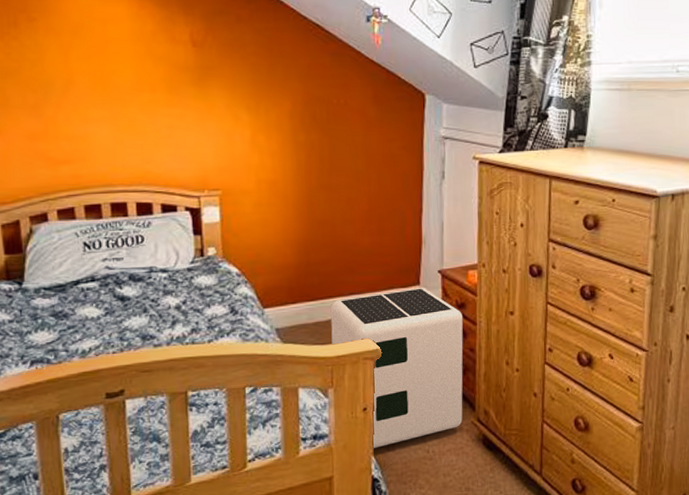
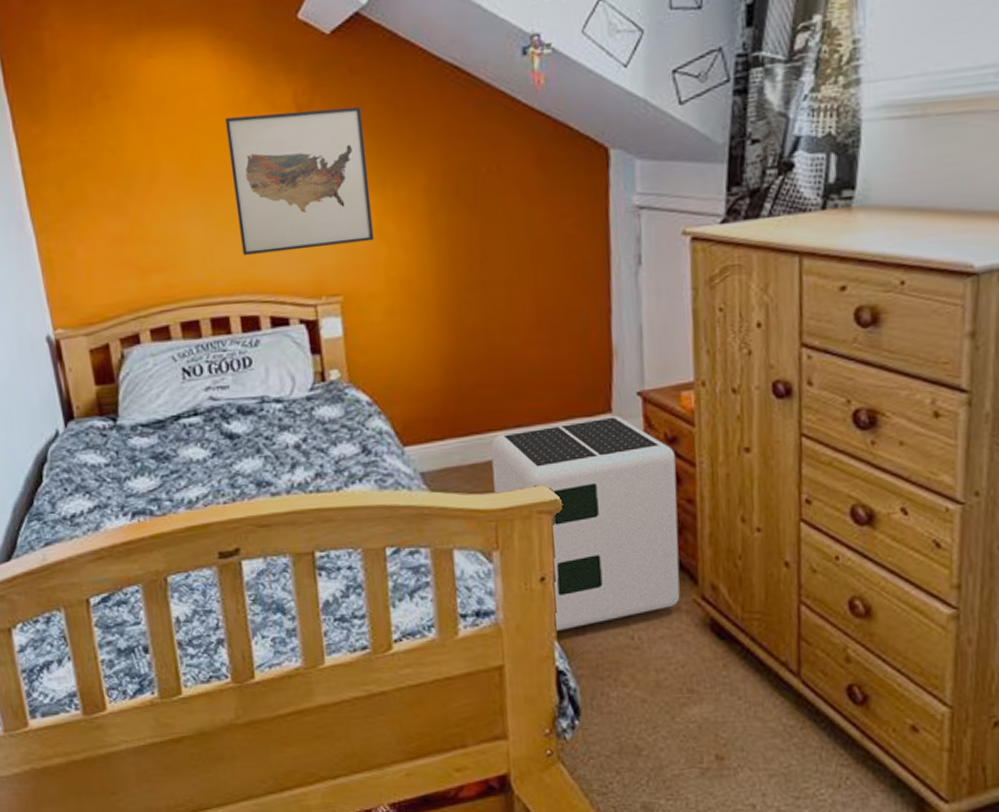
wall art: none [132,45,249,154] -> present [224,107,374,255]

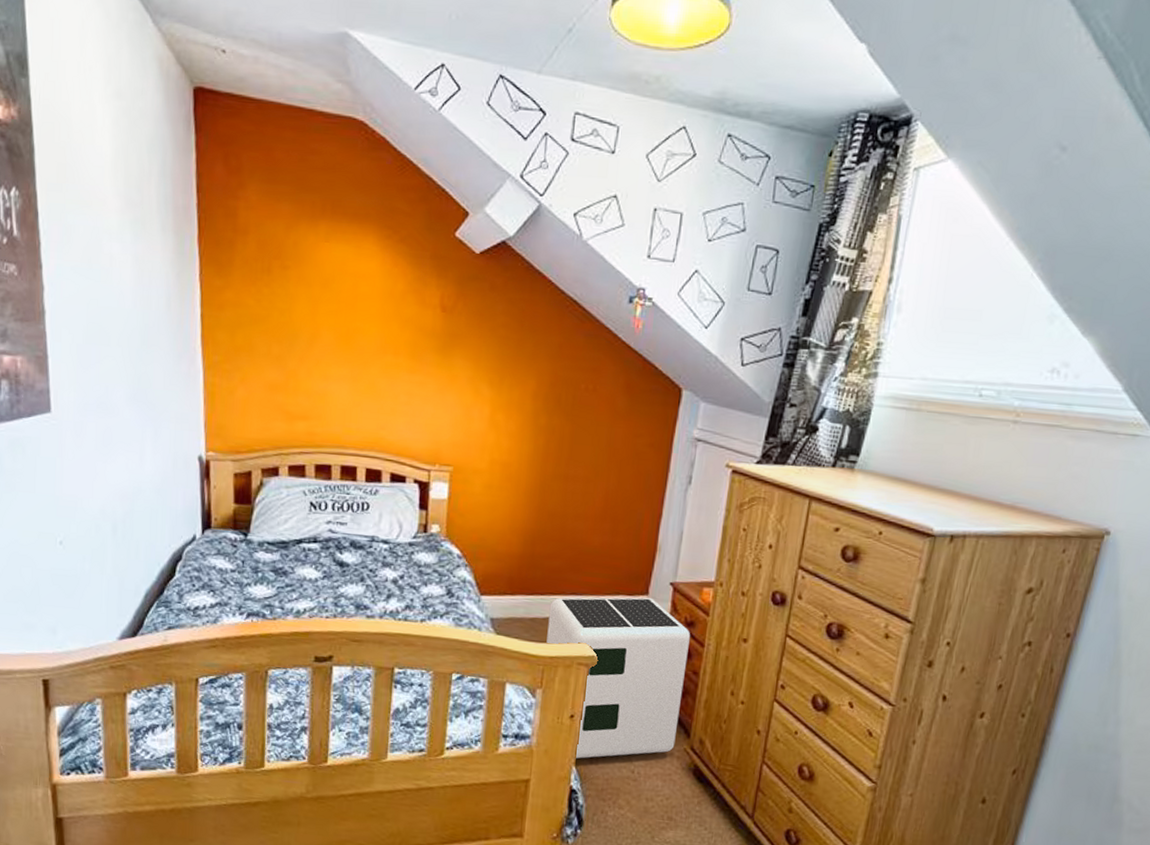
wall art: present [224,107,374,255] -> none [377,304,494,427]

